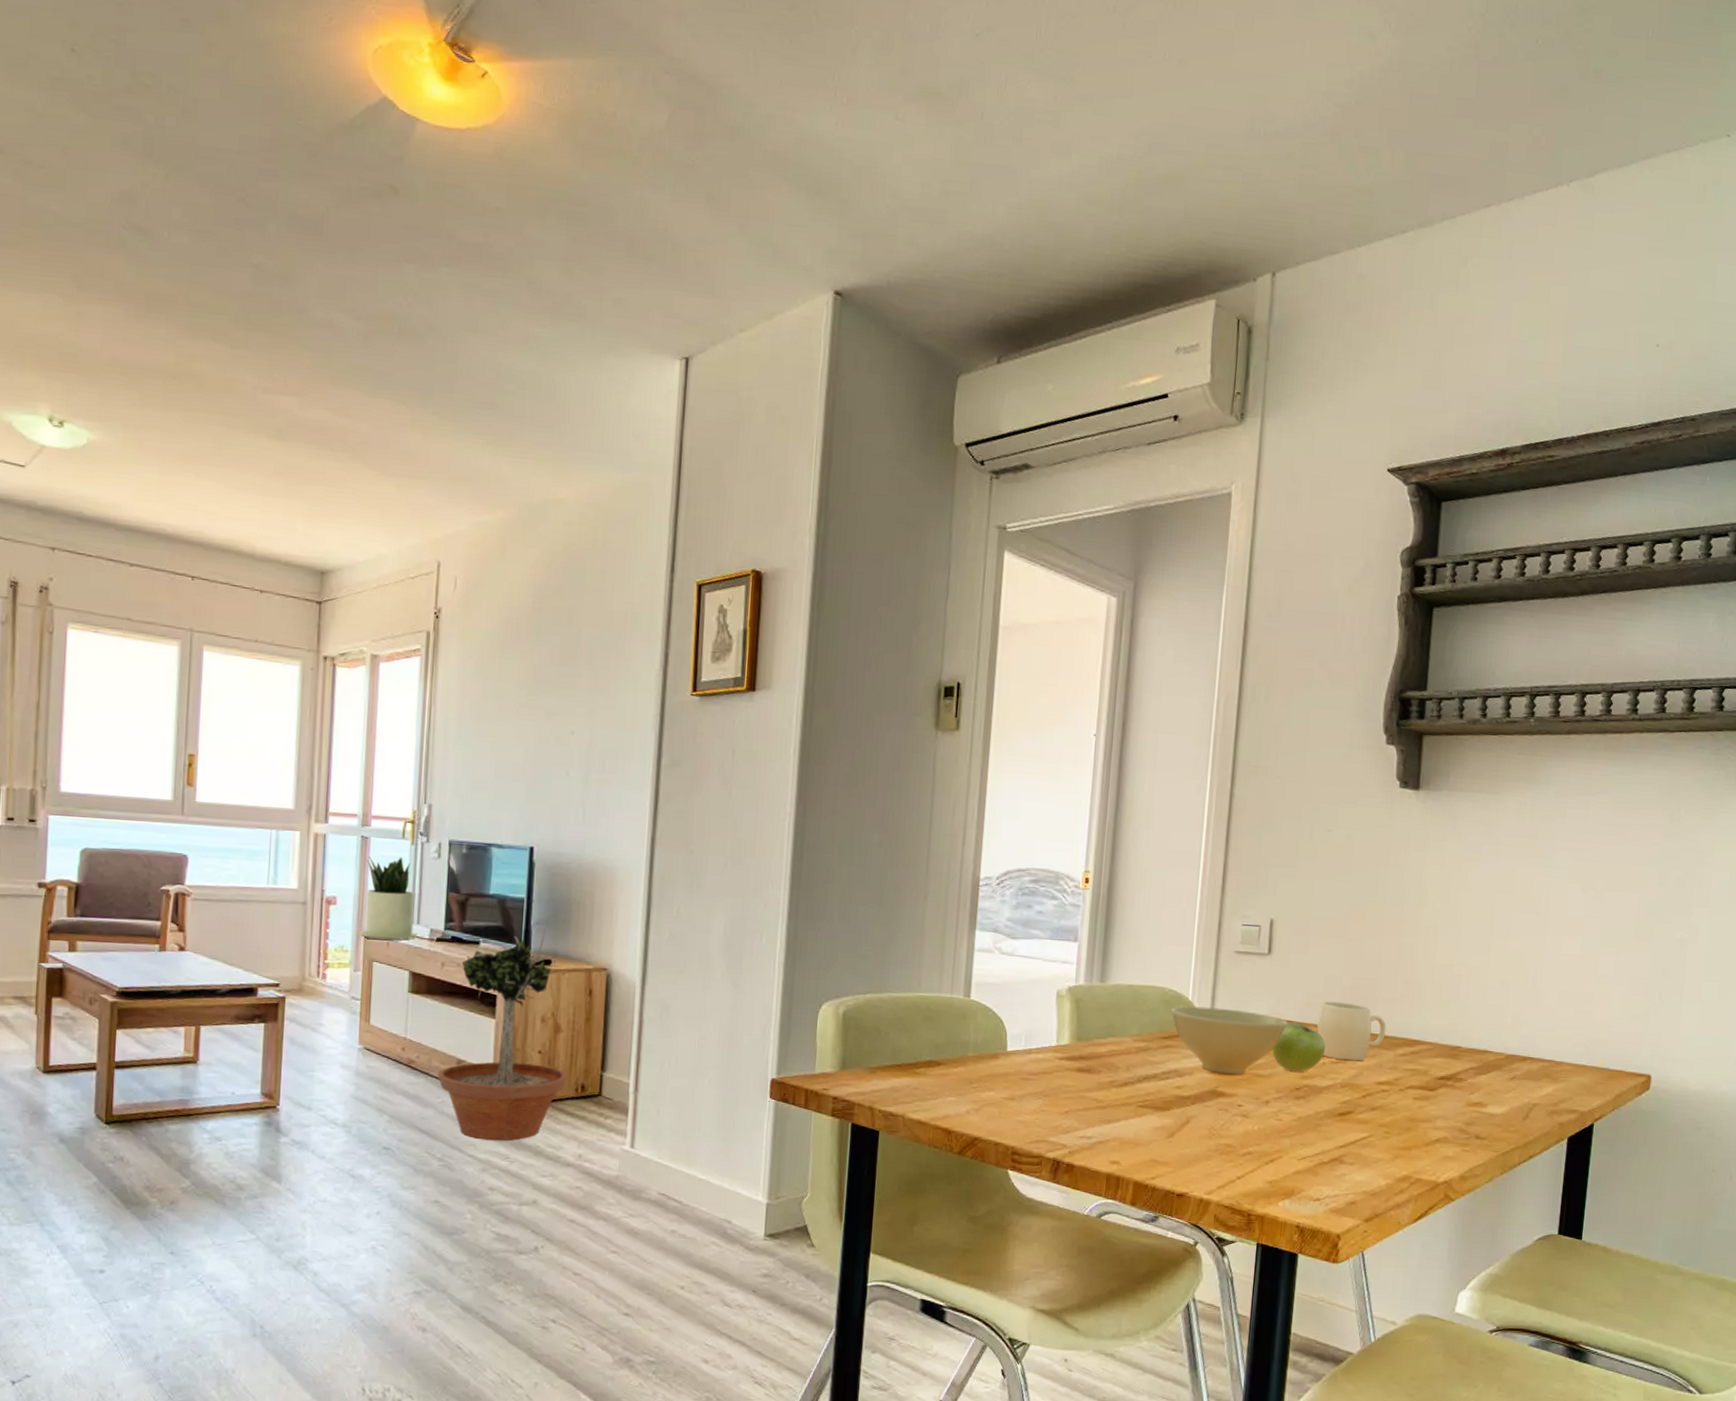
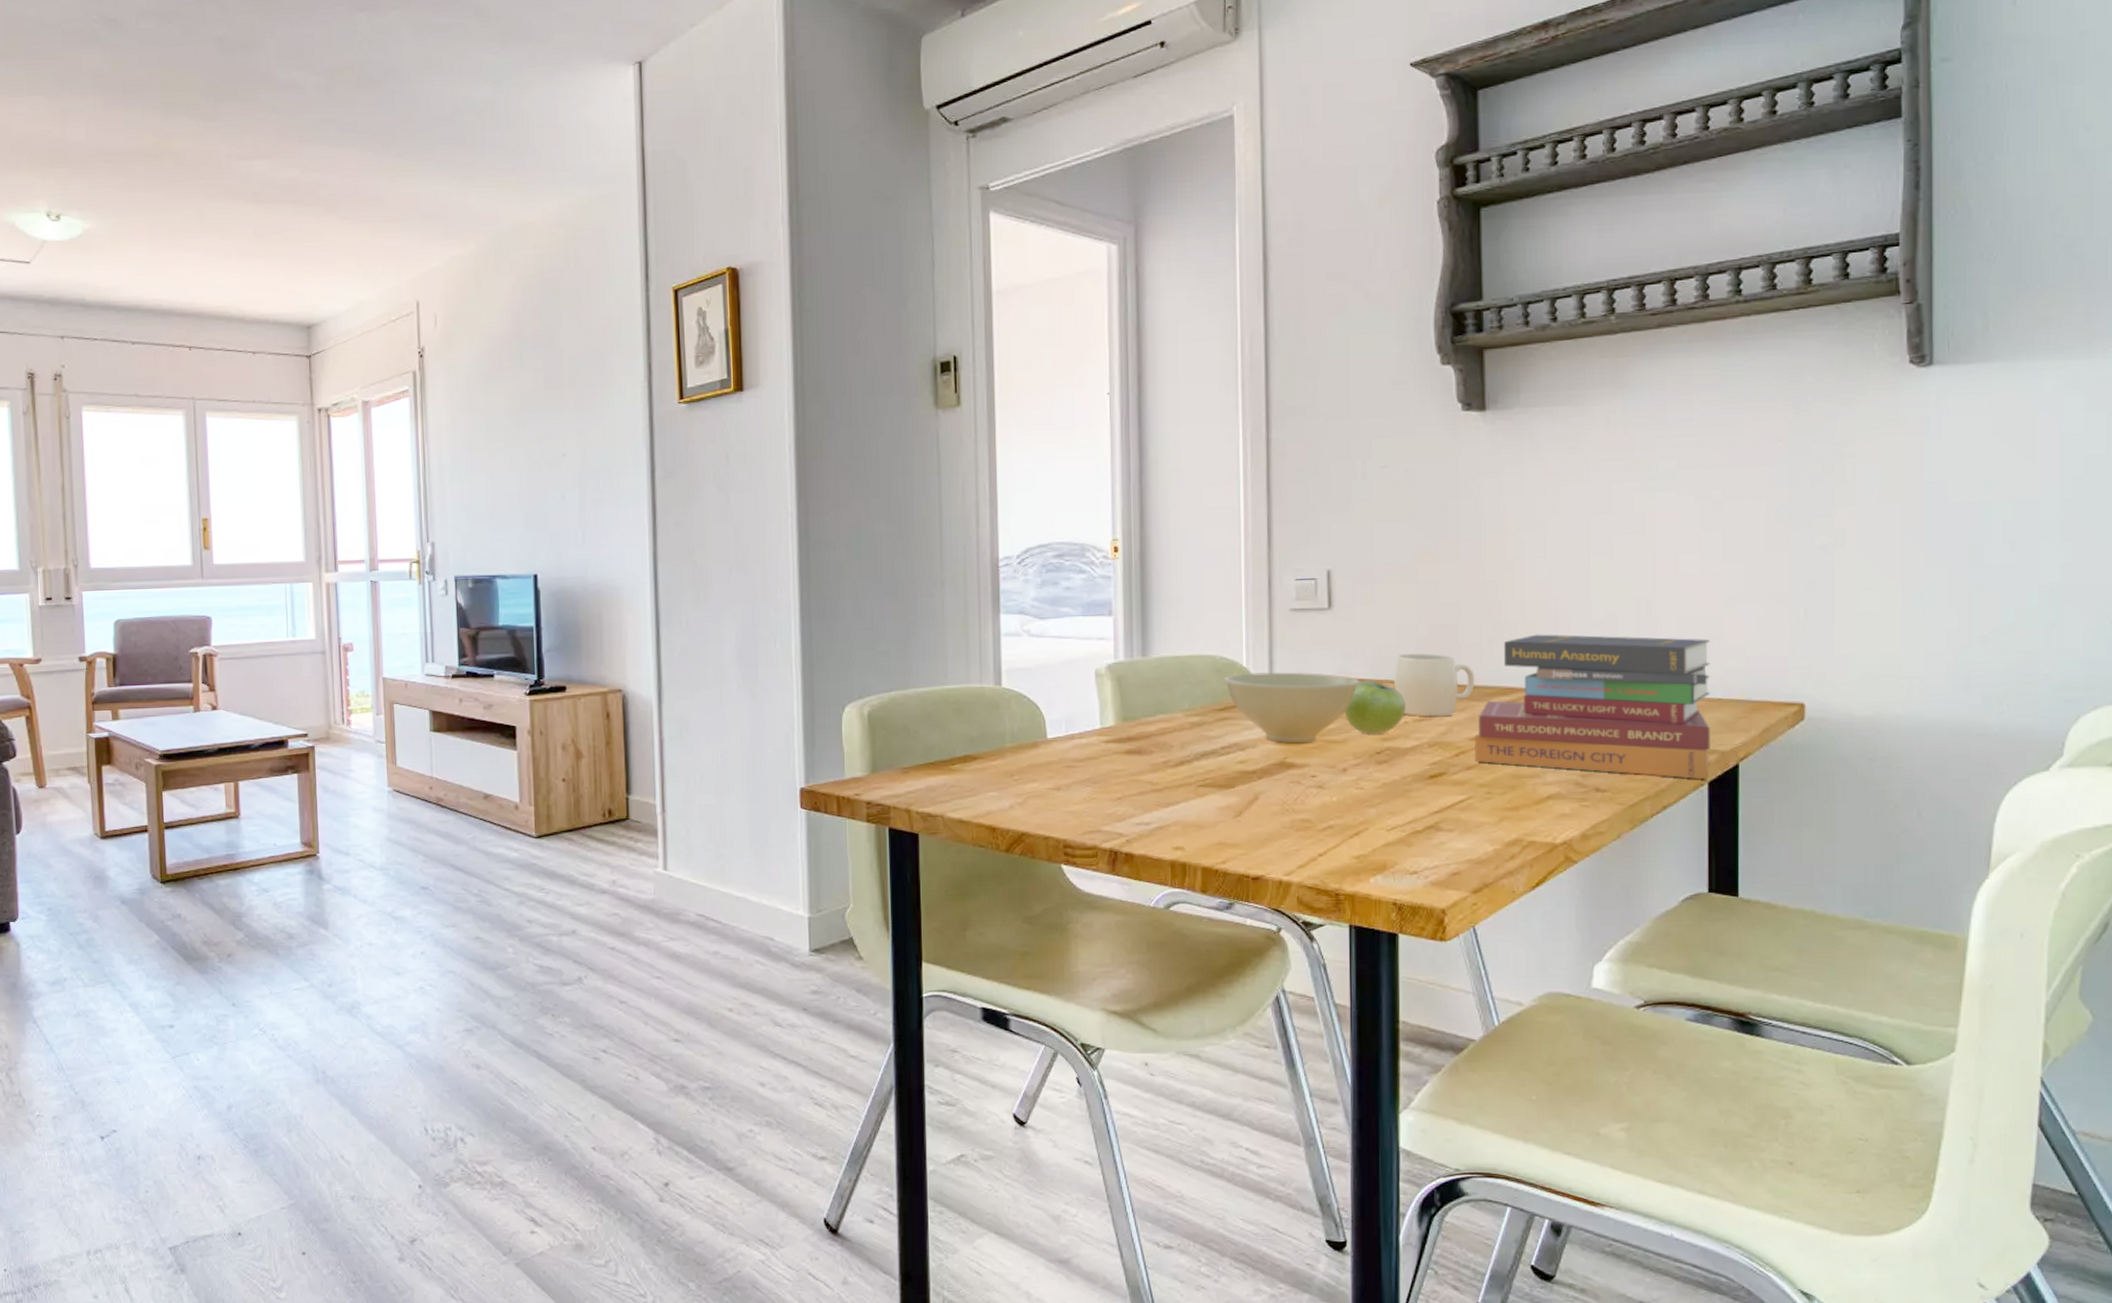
planter: present [359,856,418,941] -> none [378,598,434,682]
potted tree: present [437,926,568,1141] -> none [466,653,594,873]
books: none [1378,994,1582,1135] -> present [1474,634,1711,780]

